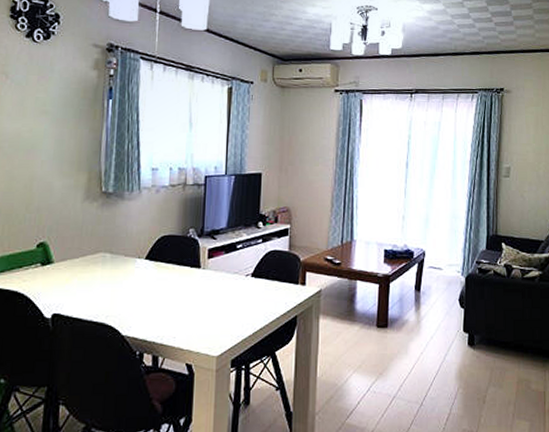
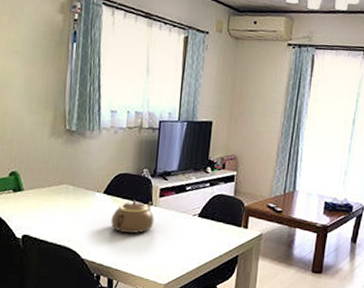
teapot: none [154,264,203,301] -> present [111,200,154,233]

